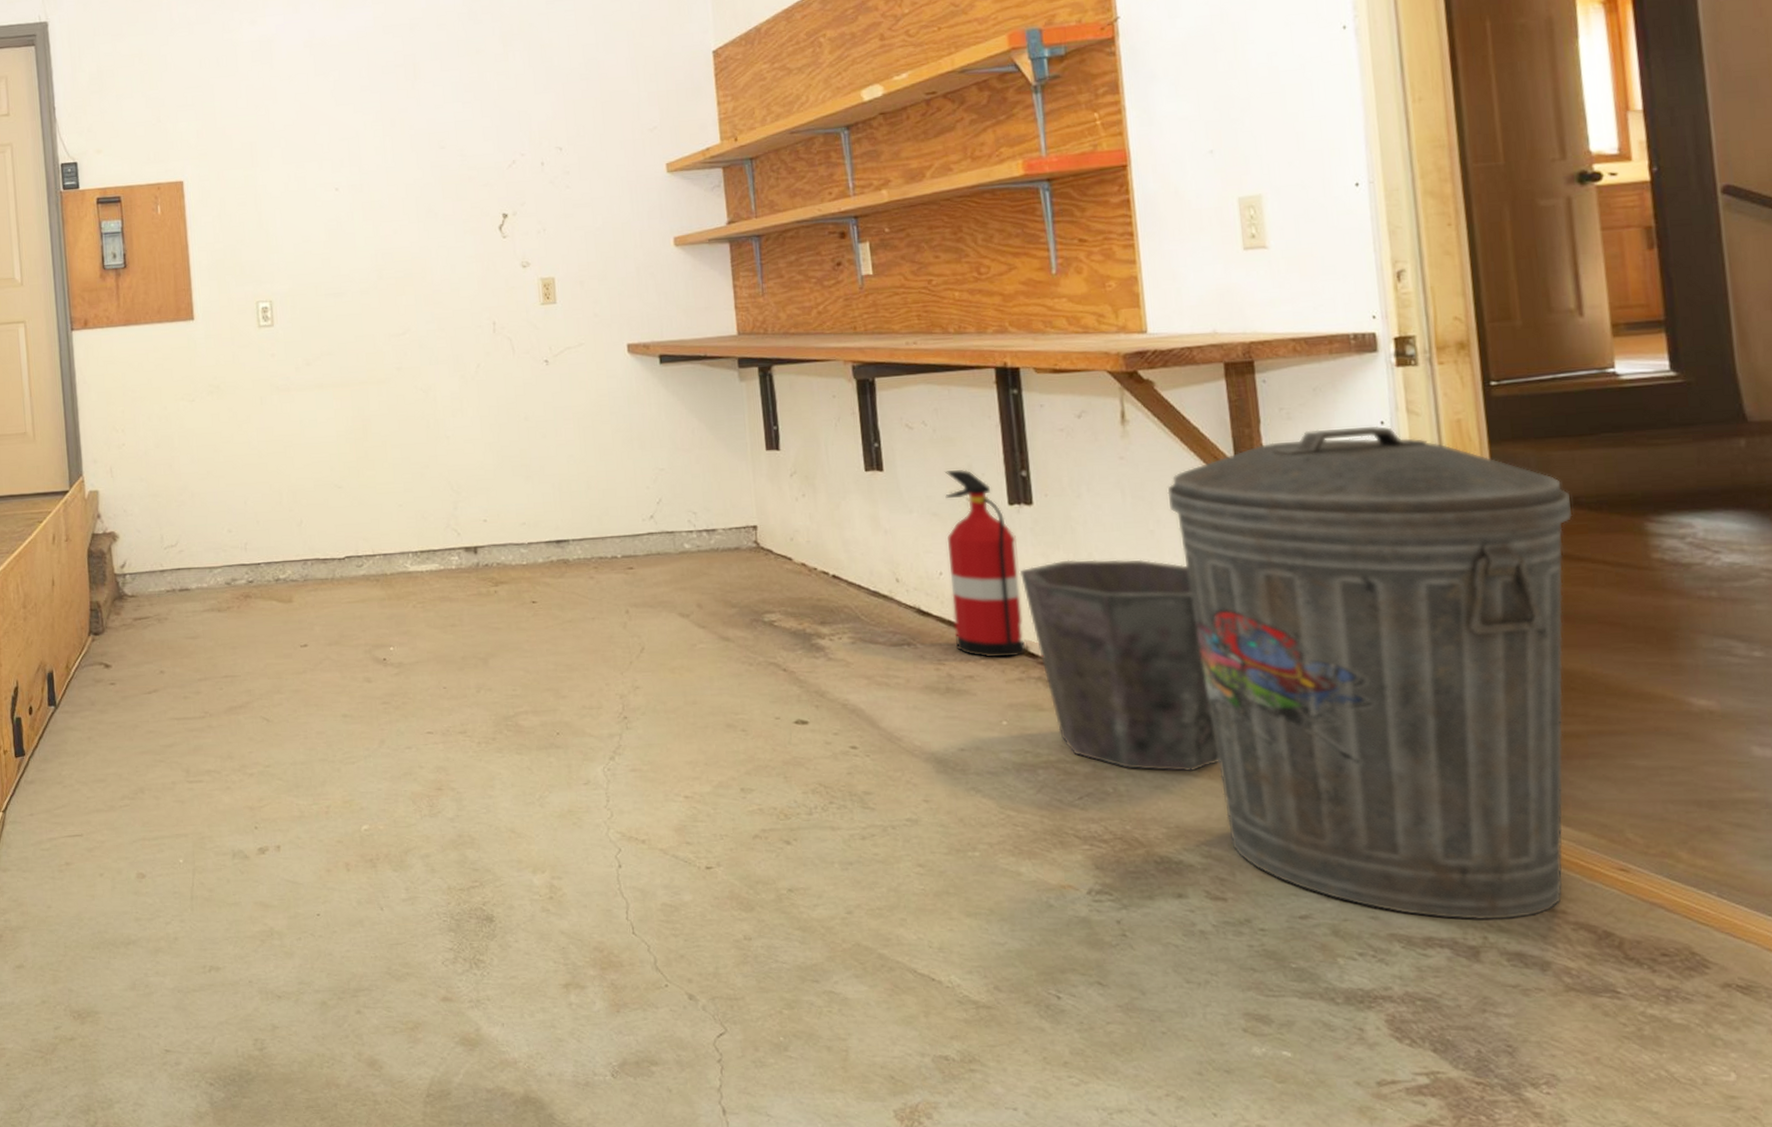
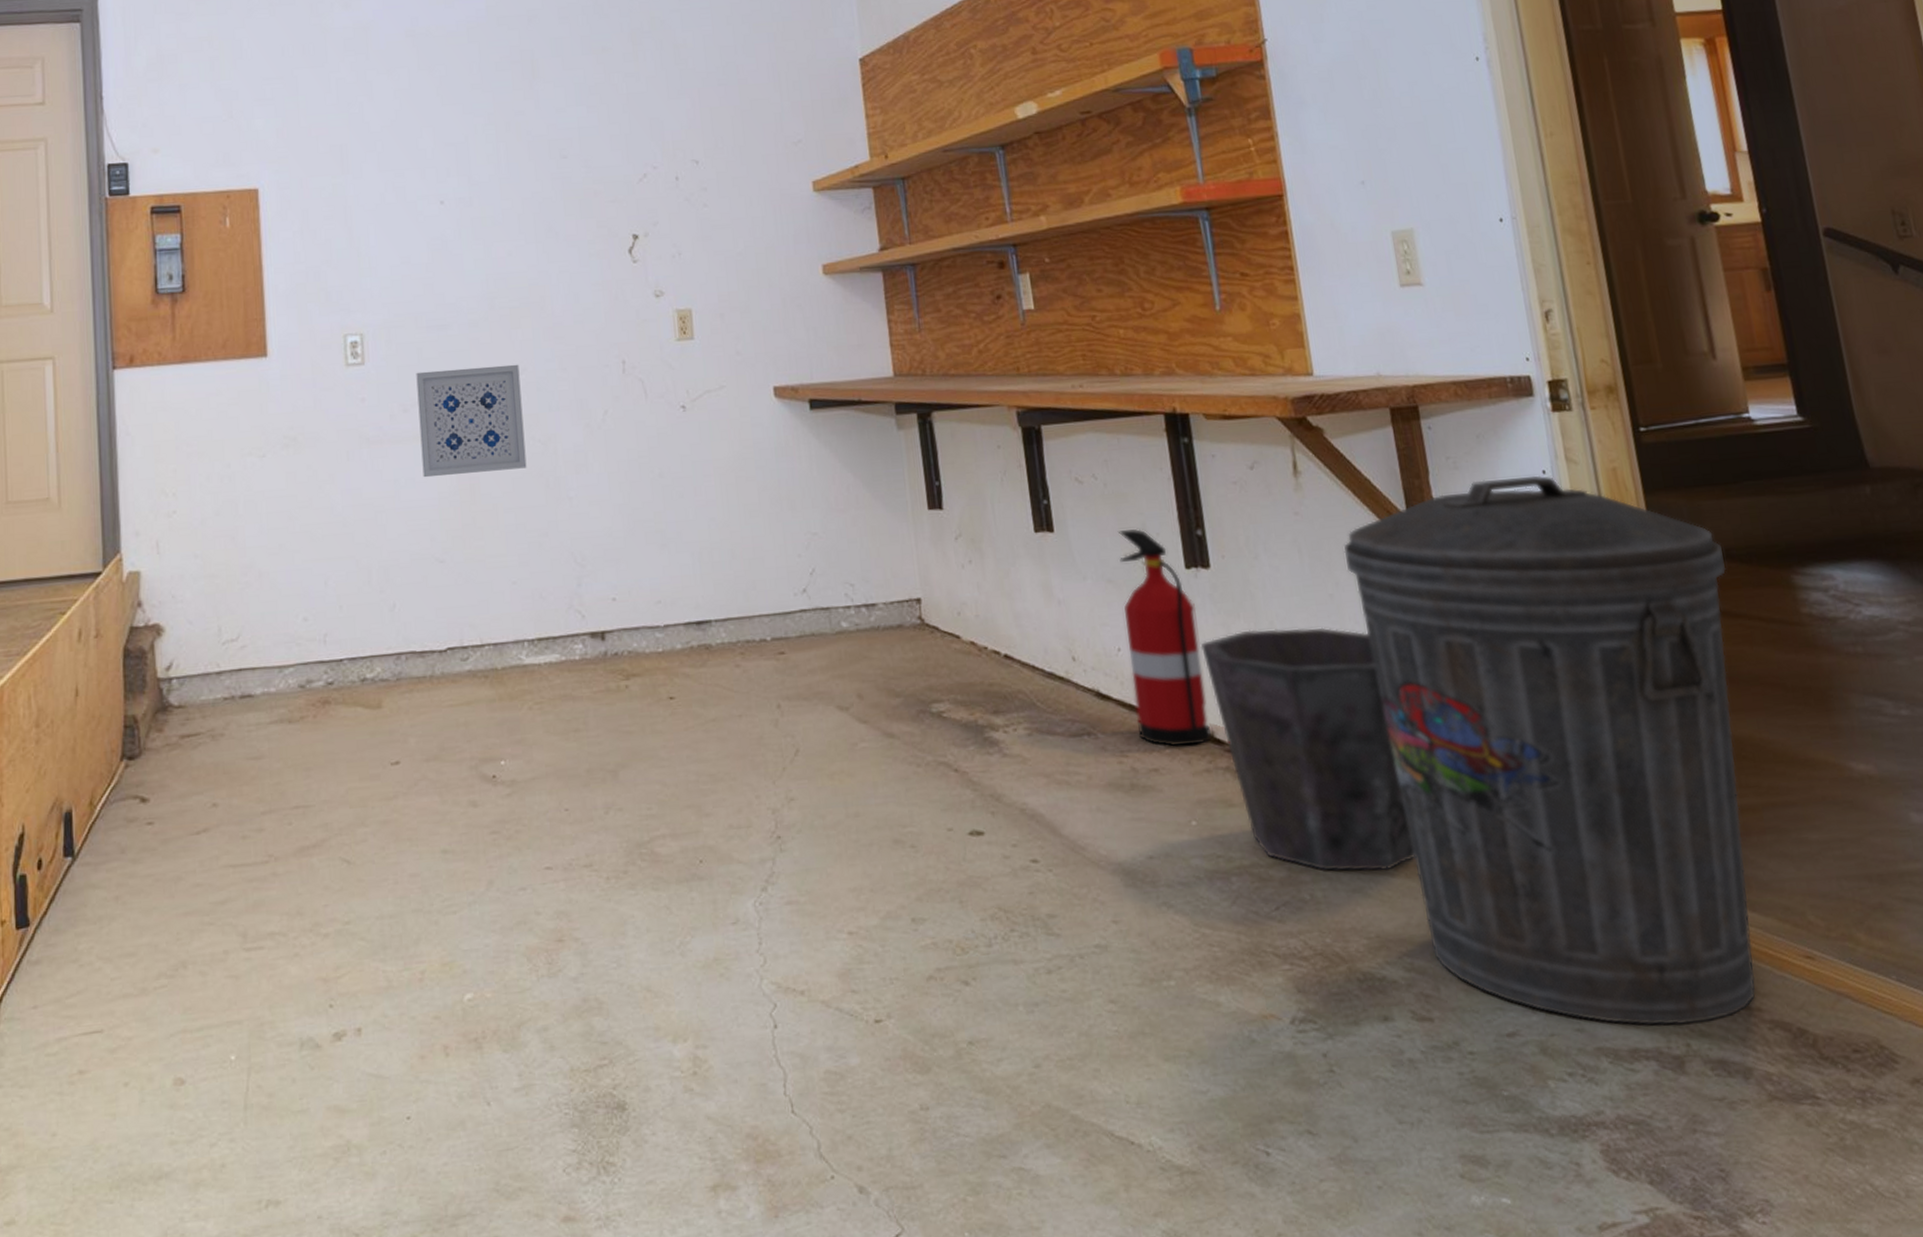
wall art: none [317,325,411,419] -> present [416,364,527,478]

